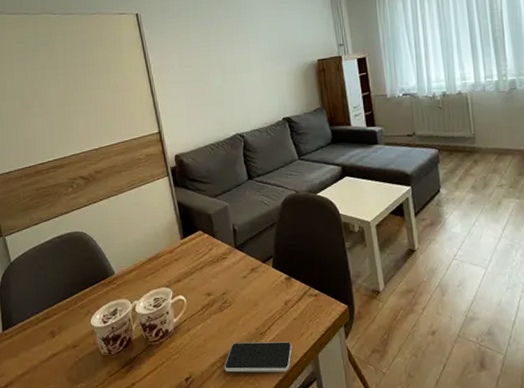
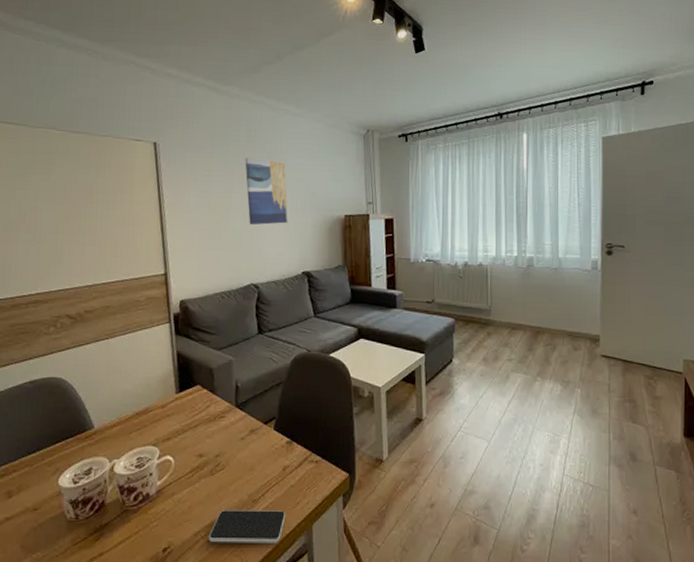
wall art: none [218,16,265,80] -> present [245,158,289,226]

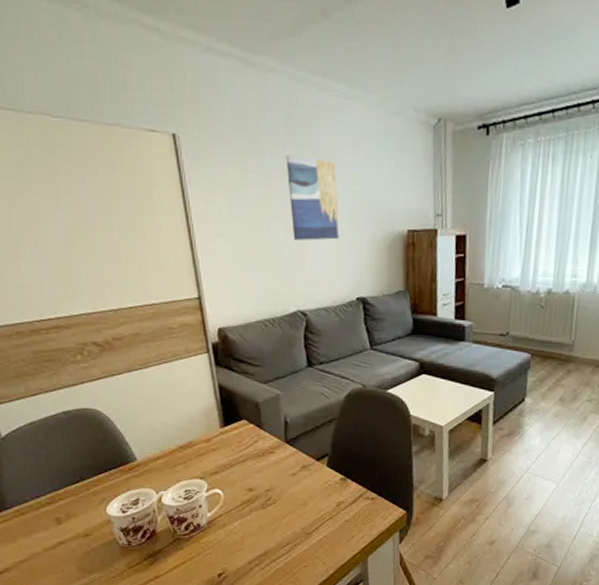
smartphone: present [208,510,286,543] -> none [262,541,341,572]

